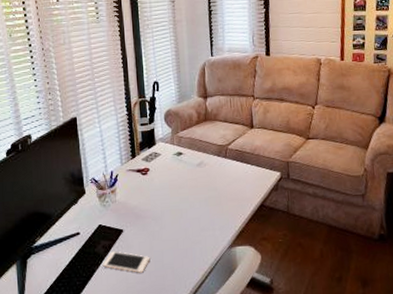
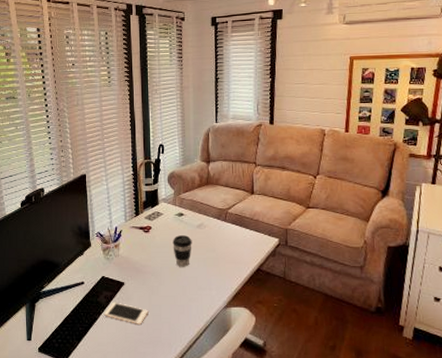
coffee cup: none [172,175,193,209] -> present [173,235,192,267]

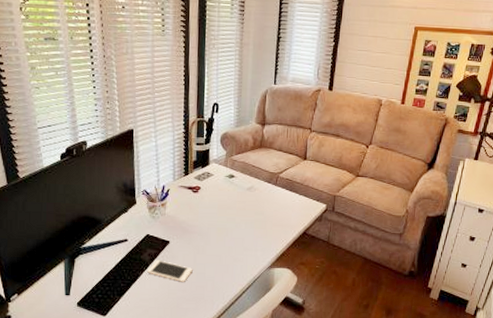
coffee cup: present [173,235,192,267] -> none [221,197,241,228]

